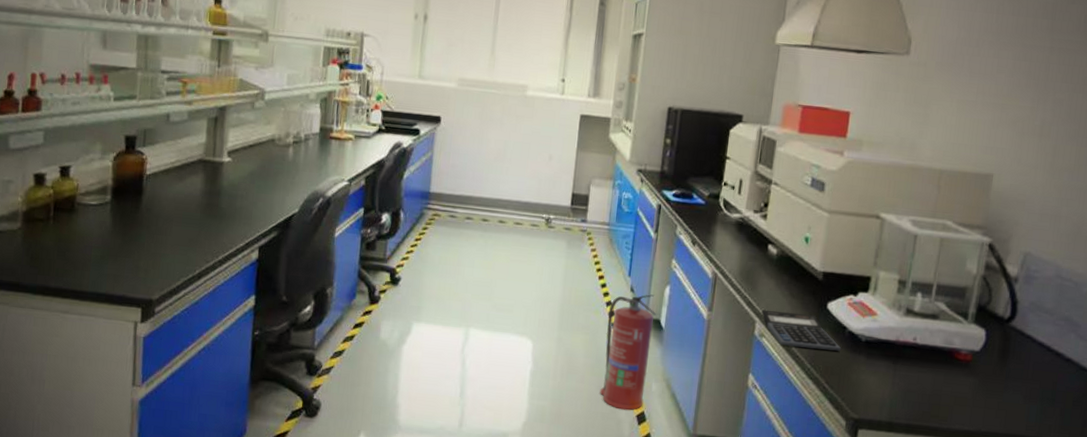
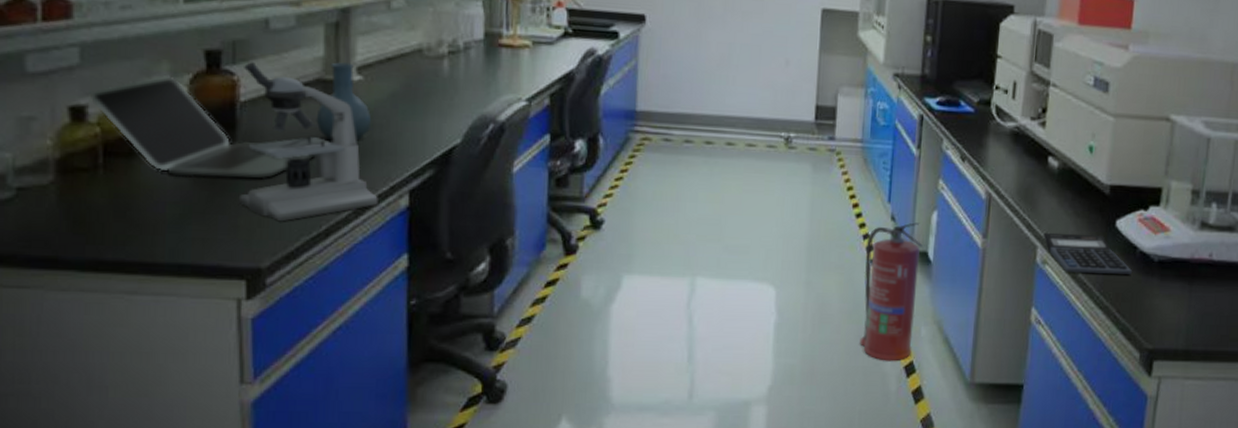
laptop: none [48,152,195,233] -> present [91,74,316,179]
microscope: none [141,145,237,266] -> present [240,62,378,222]
flask: none [197,147,236,207] -> present [316,62,372,141]

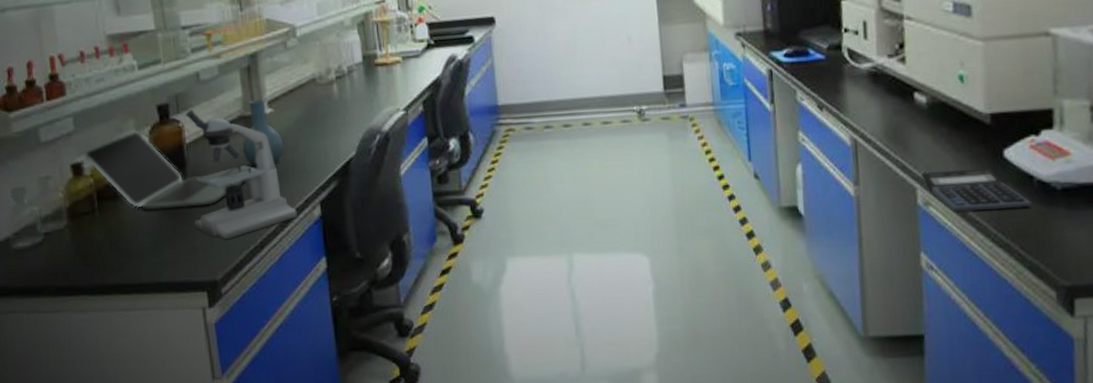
fire extinguisher: present [859,222,922,360] -> none [732,177,796,320]

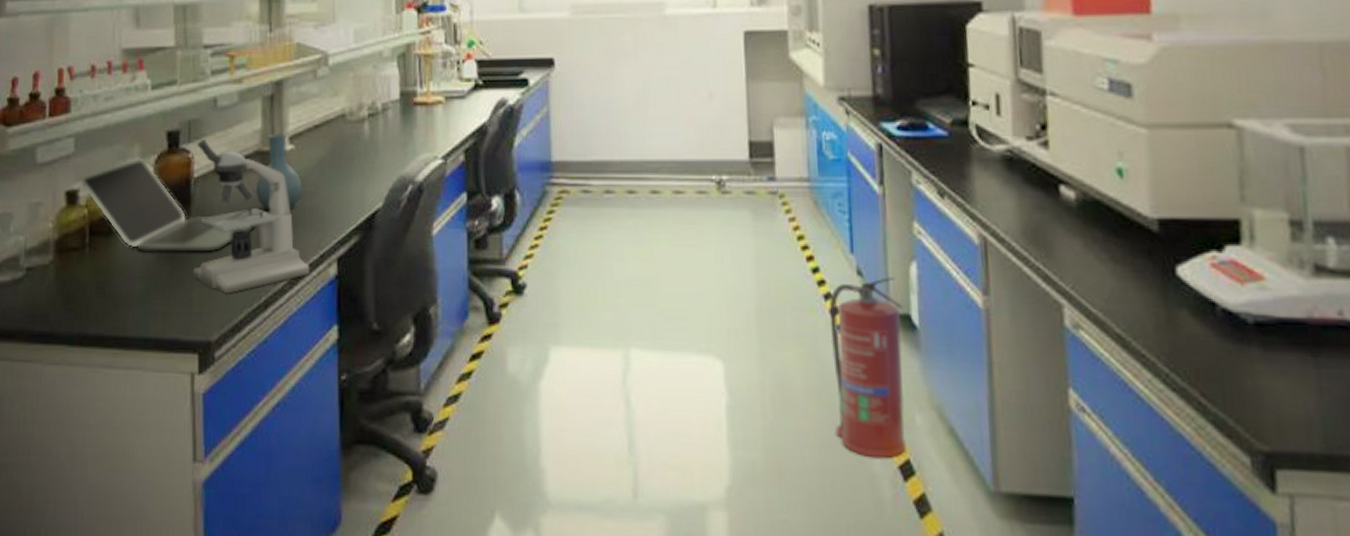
fire extinguisher: none [732,177,796,320] -> present [829,277,906,458]
calculator: present [921,168,1033,212] -> none [1069,285,1216,342]

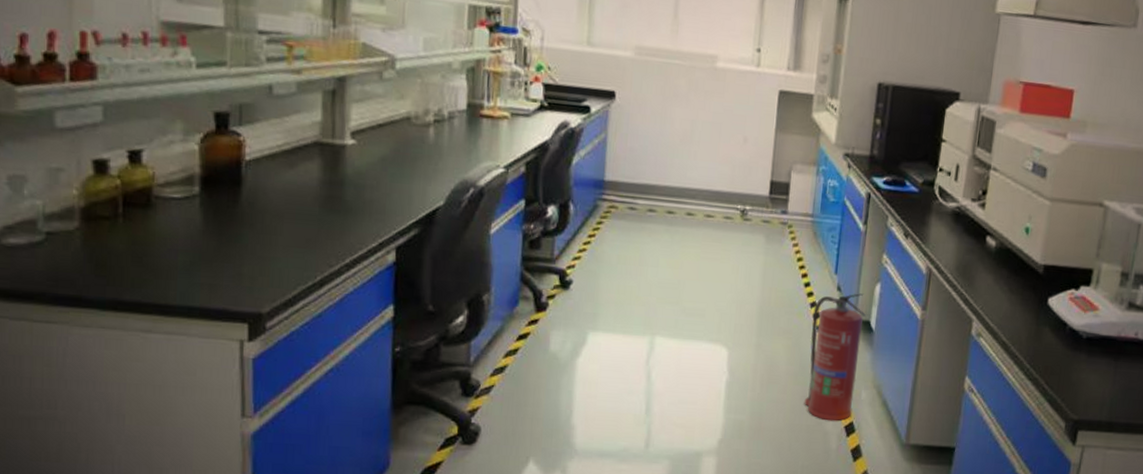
laptop: present [81,156,256,253] -> none [112,133,313,232]
microscope: present [193,139,310,294] -> none [244,124,368,272]
flask: present [255,133,303,210] -> none [313,127,364,200]

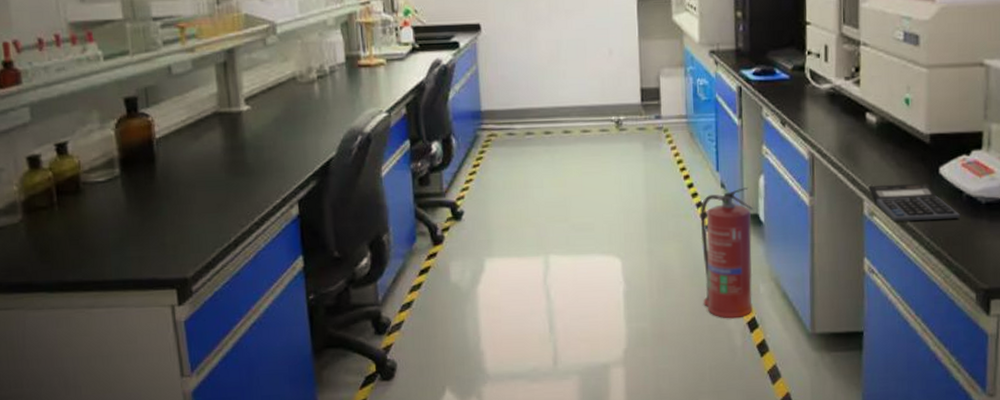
calculator: none [979,307,1062,349] -> present [868,183,961,221]

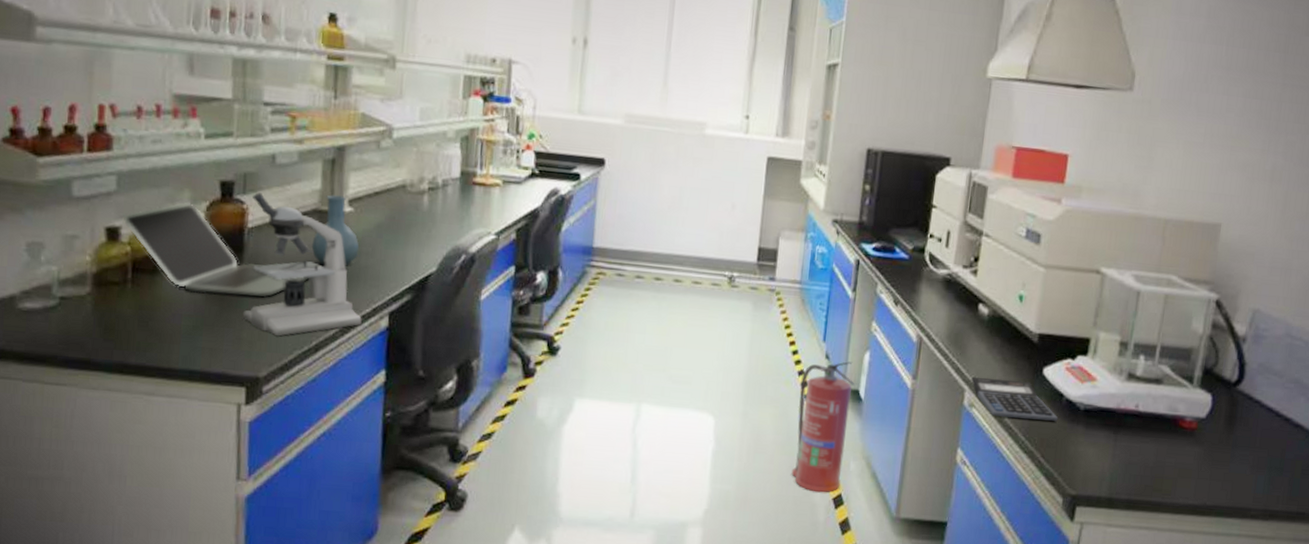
laptop: none [42,122,220,207] -> present [124,201,310,298]
microscope: none [156,104,274,237] -> present [243,192,362,337]
flask: none [216,96,262,163] -> present [311,195,360,266]

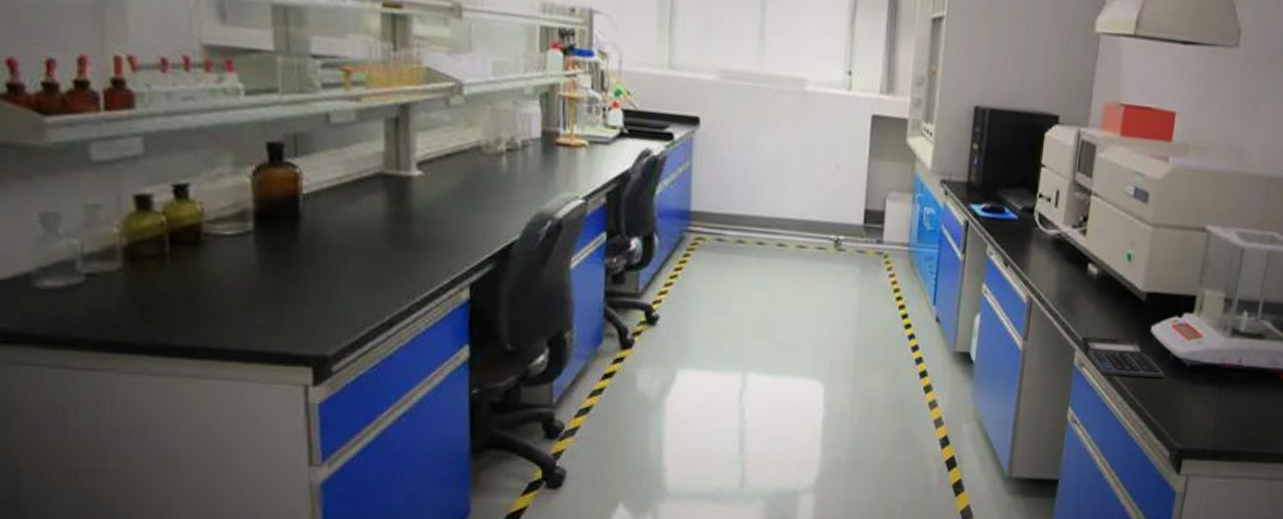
laptop: present [124,201,310,298] -> none [155,165,378,270]
microscope: present [243,192,362,337] -> none [305,155,440,312]
flask: present [311,195,360,266] -> none [377,157,433,235]
fire extinguisher: present [791,361,854,492] -> none [903,324,965,455]

